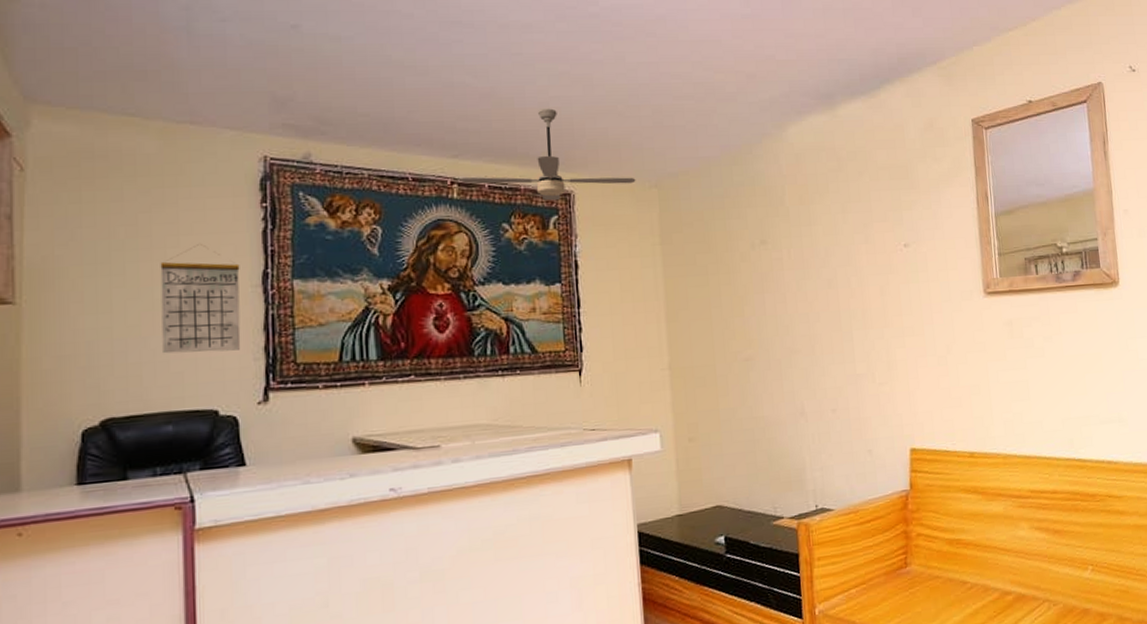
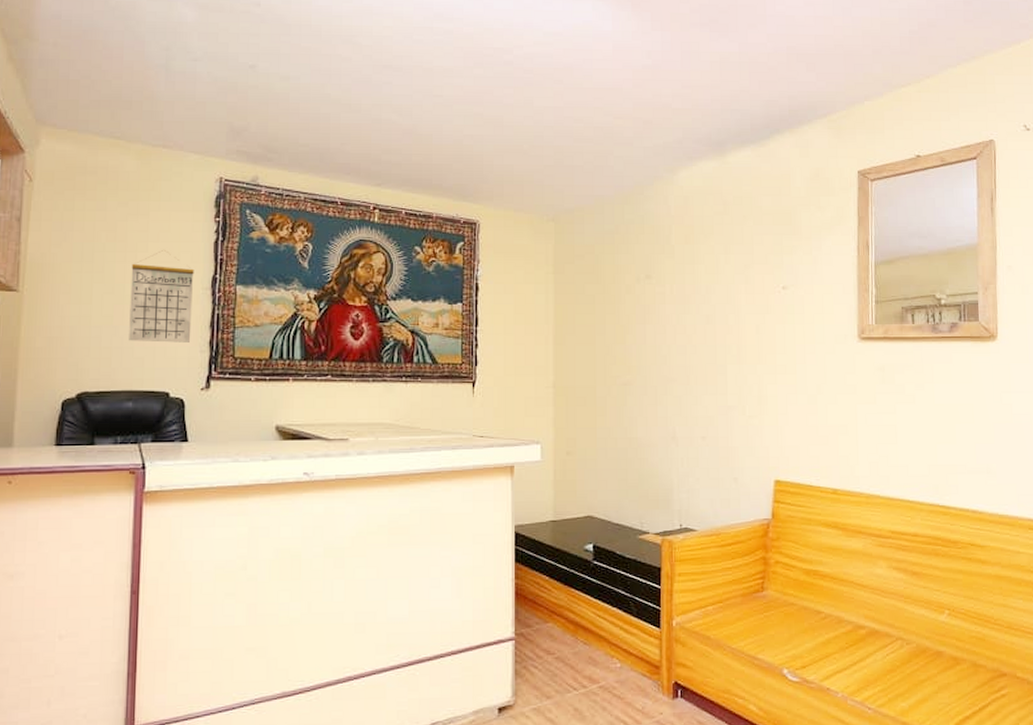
ceiling fan: present [461,108,636,201] -> none [382,145,535,229]

